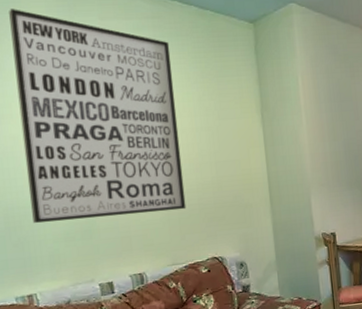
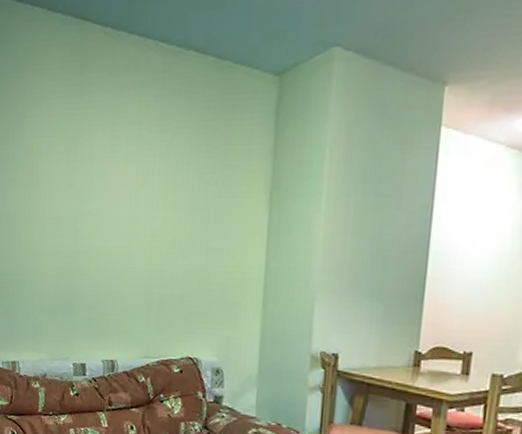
wall art: present [9,9,187,224] -> none [23,66,177,299]

